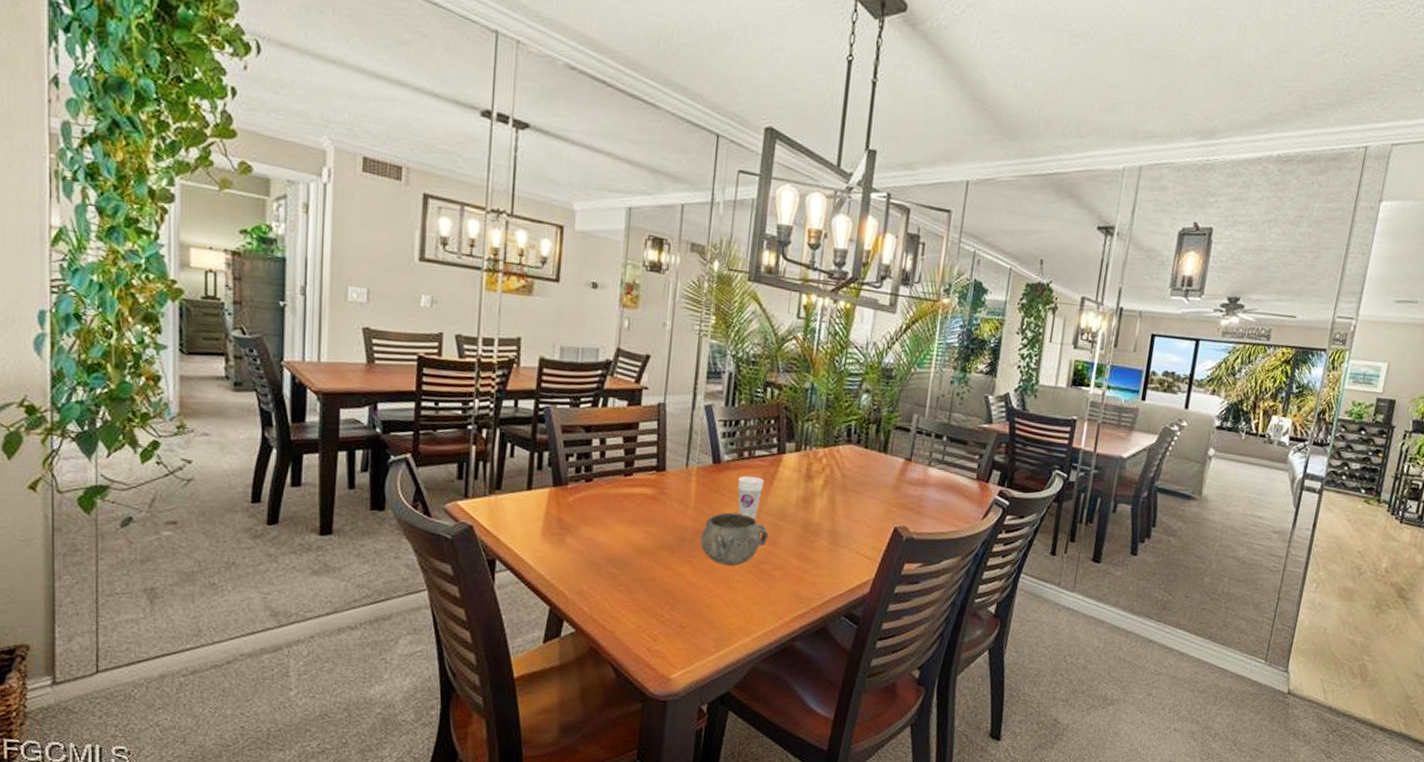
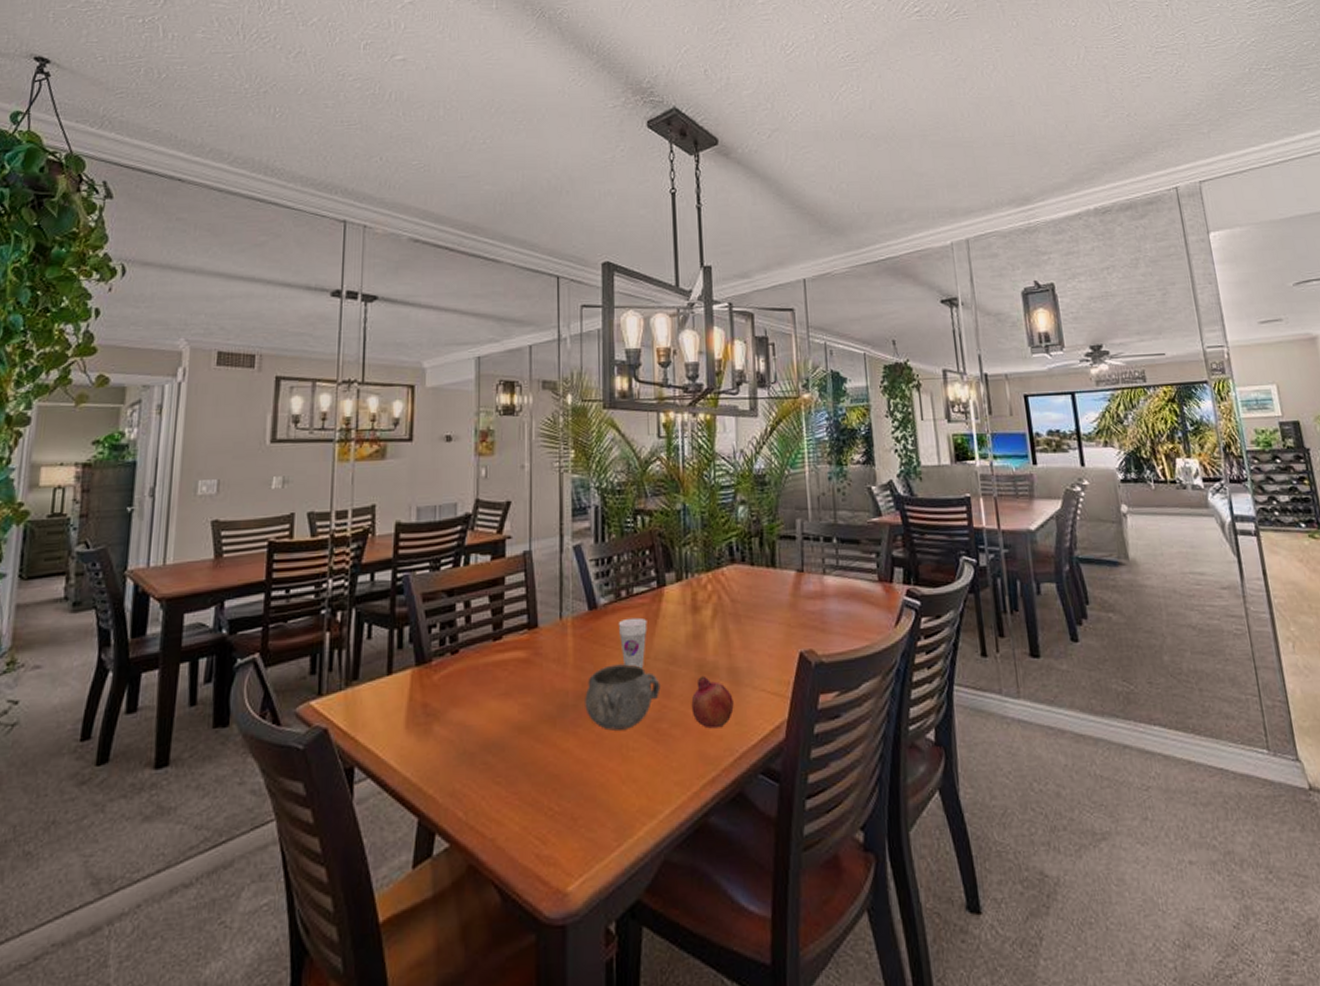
fruit: none [793,533,830,577] -> present [691,675,734,729]

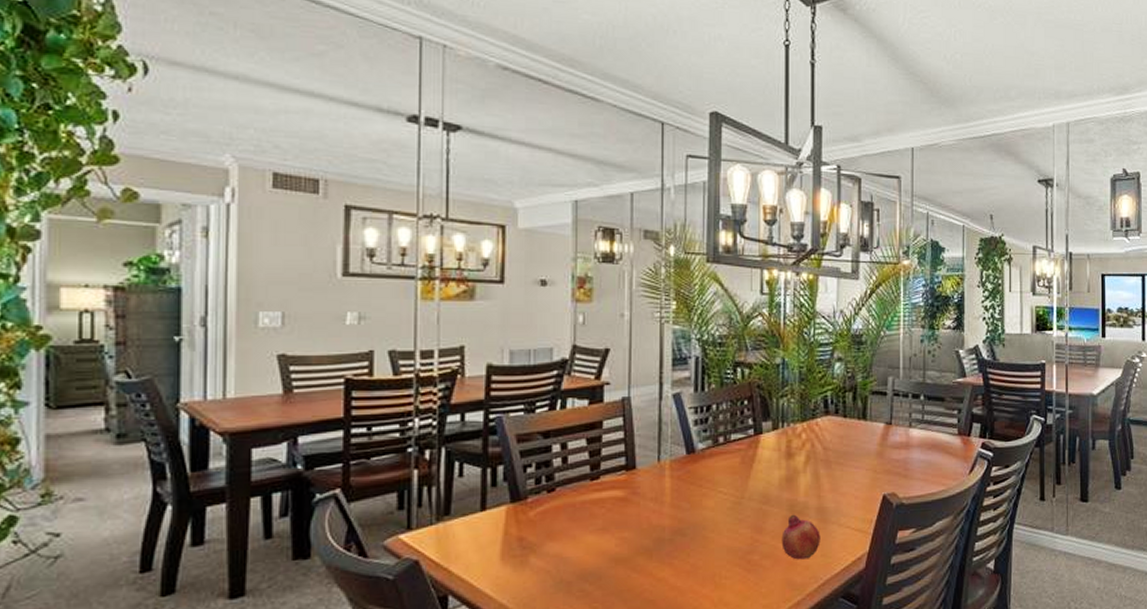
decorative bowl: present [585,664,661,731] -> none [681,503,753,562]
cup: present [618,617,648,670] -> none [715,461,743,508]

